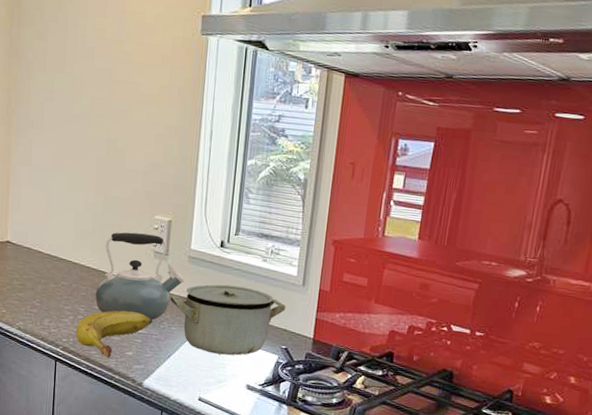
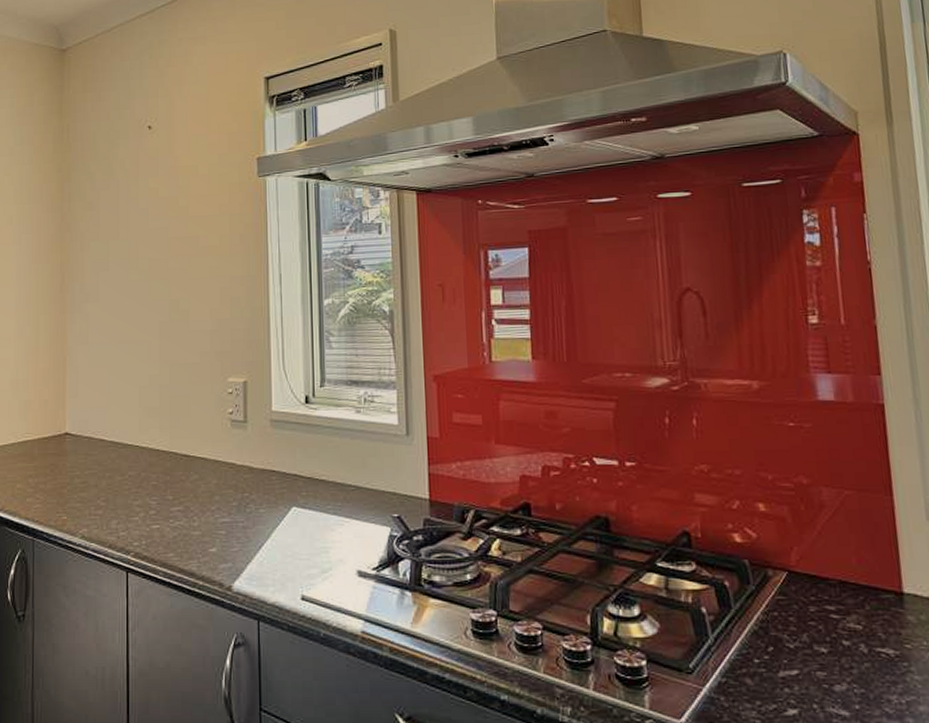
banana: present [76,310,153,358] -> none [149,496,237,560]
kettle: present [95,232,184,320] -> none [167,401,268,504]
cooking pot: present [170,284,286,356] -> none [254,447,391,536]

